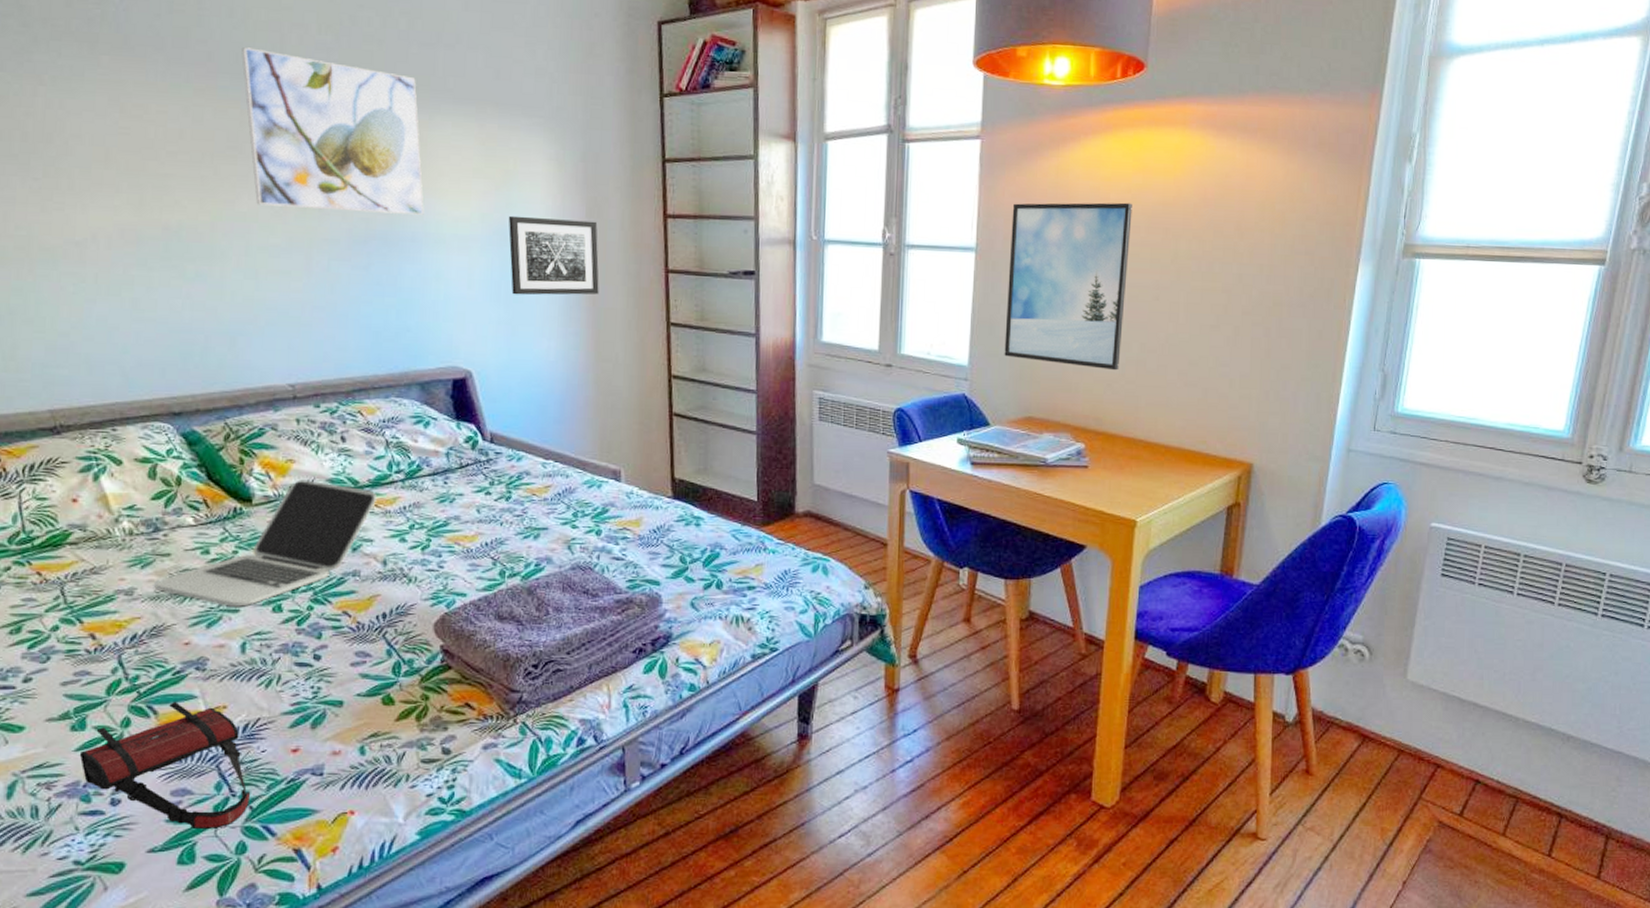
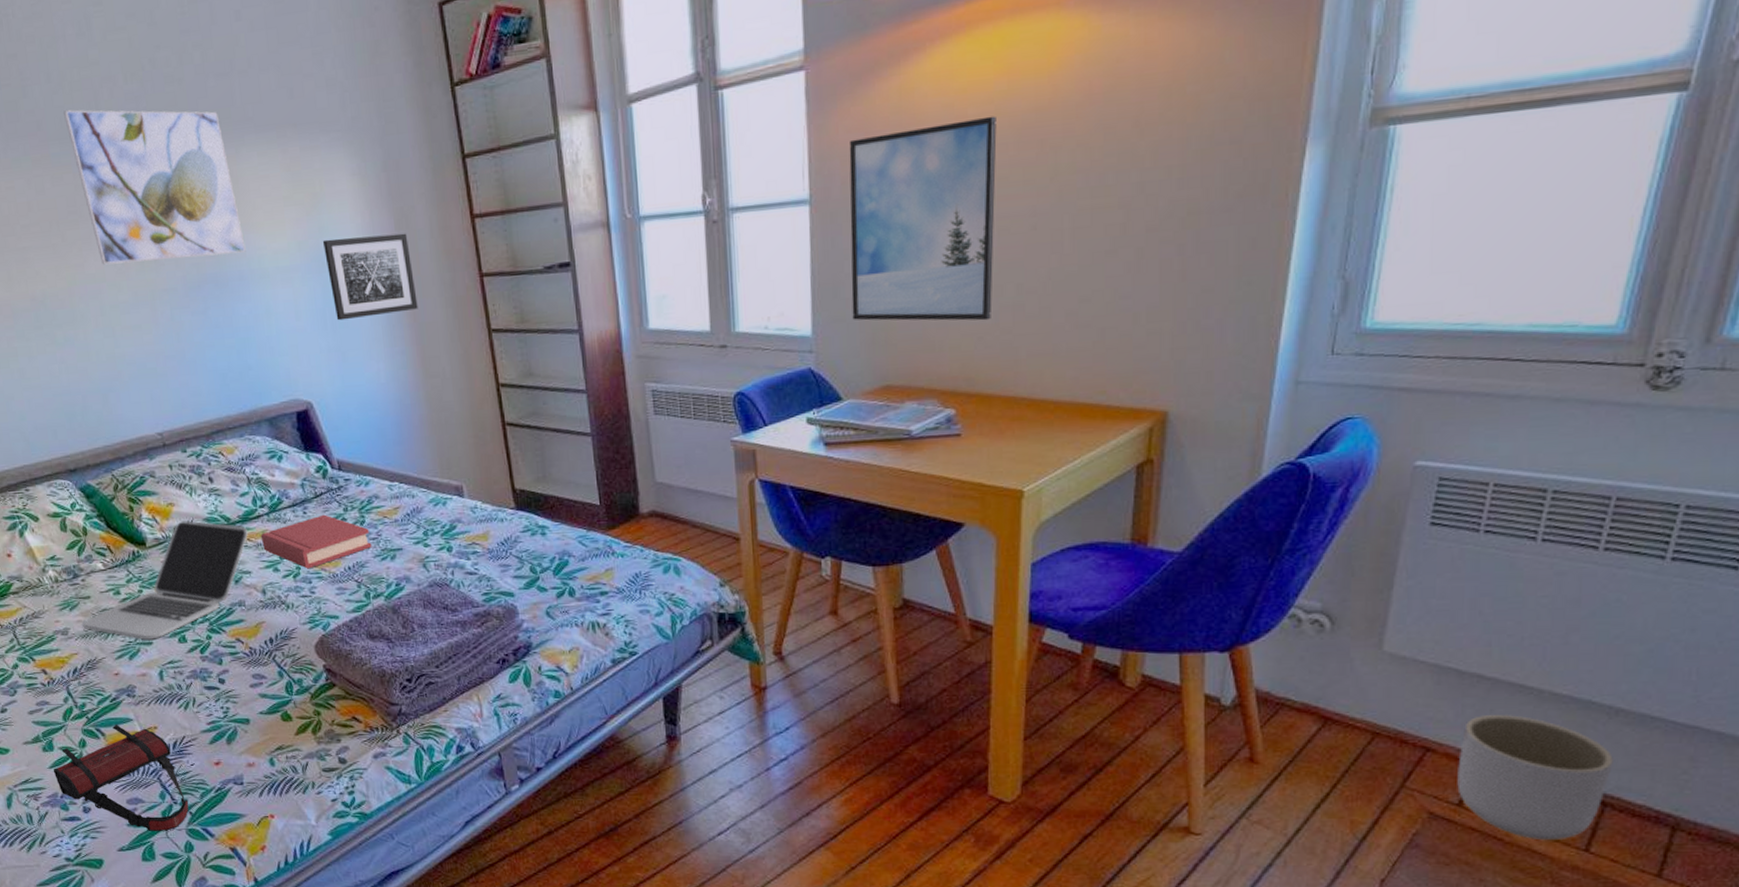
hardback book: none [391,486,515,542] -> present [260,514,372,569]
planter: none [1459,738,1566,847] -> present [1457,715,1613,841]

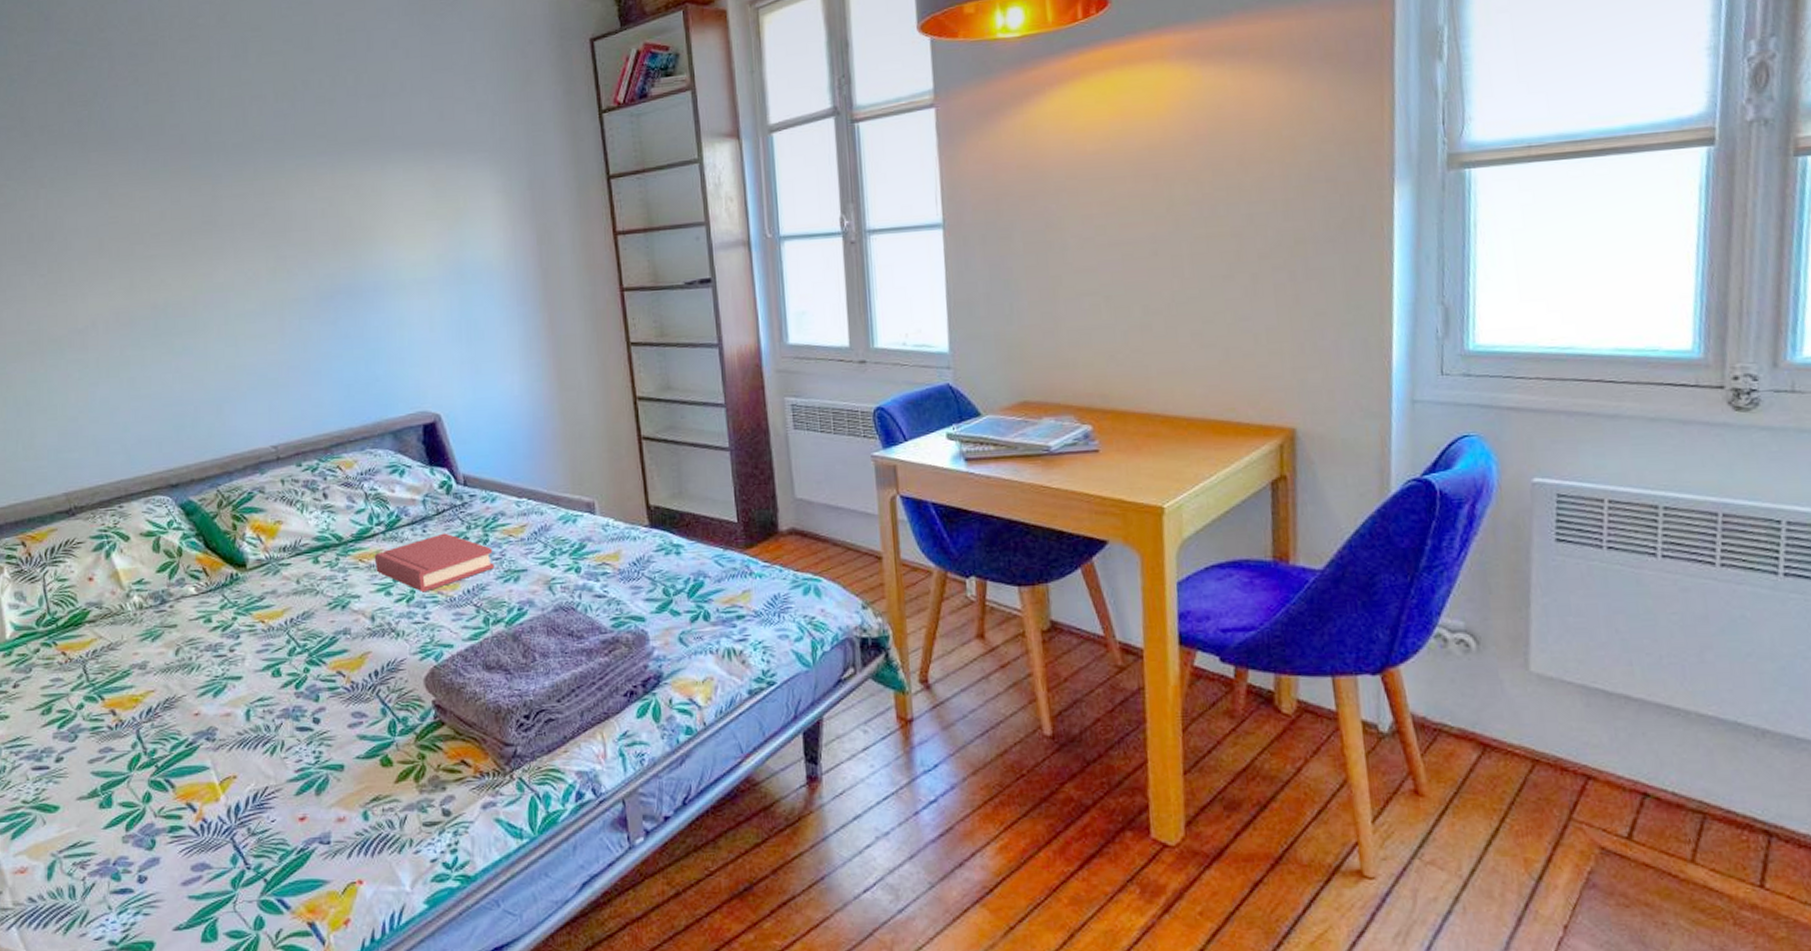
shoulder bag: present [53,724,189,831] -> none [108,773,265,904]
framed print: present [63,110,246,265] -> none [210,125,384,274]
laptop: present [82,521,248,640] -> none [164,540,360,674]
wall art: present [322,233,418,321] -> none [462,248,557,332]
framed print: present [849,116,997,321] -> none [978,152,1121,340]
planter: present [1457,715,1613,841] -> none [1620,738,1770,877]

